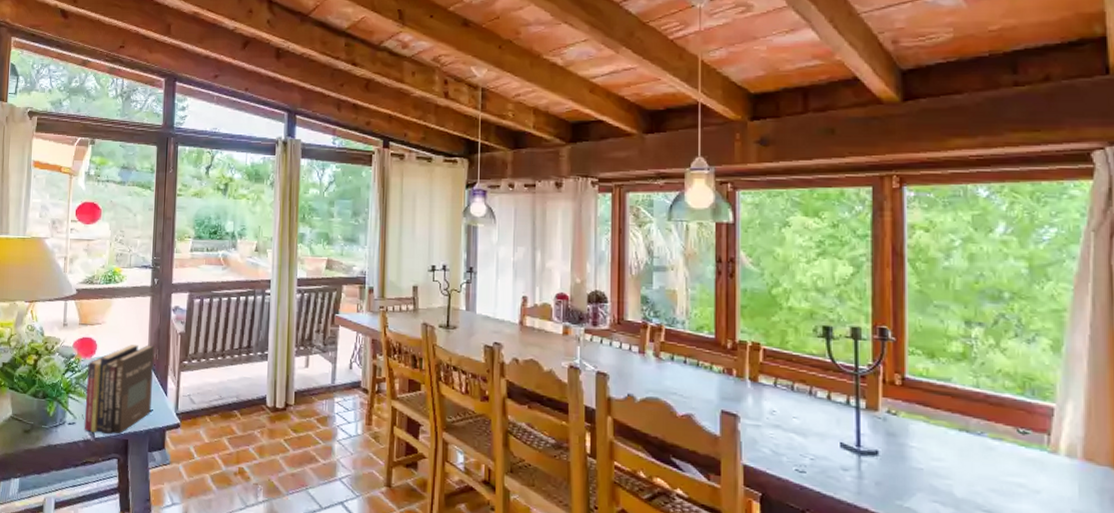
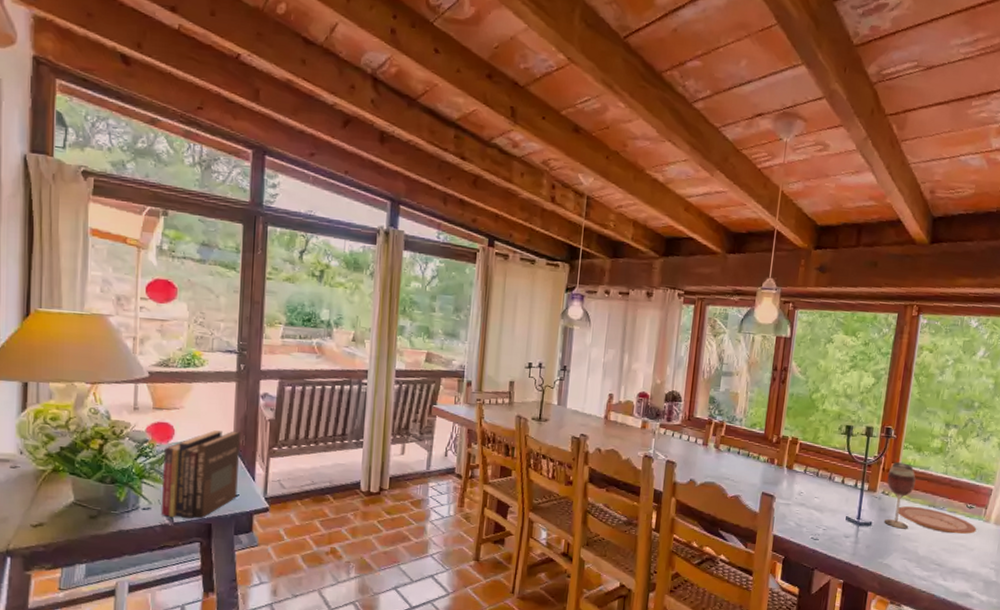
wineglass: none [891,372,933,461] -> present [885,462,916,529]
plate: none [914,429,1040,470] -> present [898,506,977,534]

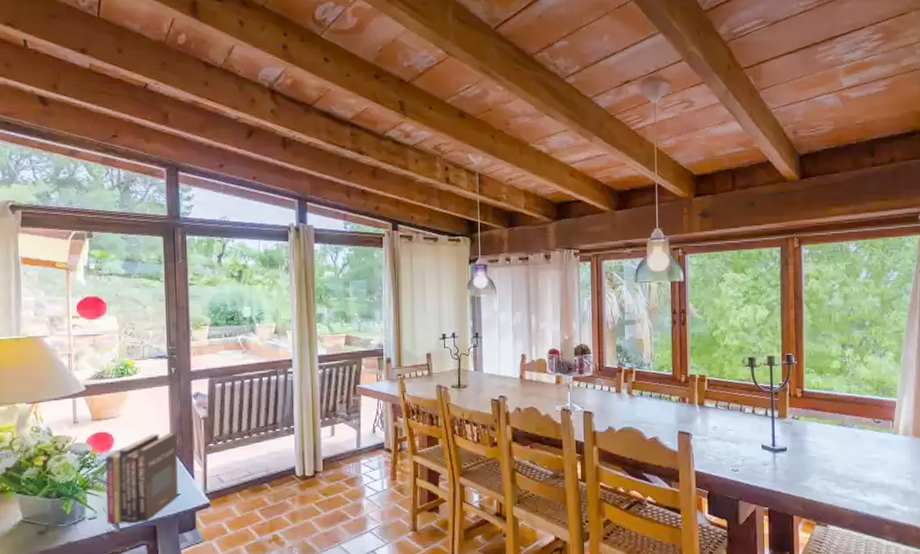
wineglass: present [885,462,916,529] -> none [795,387,822,451]
plate: present [898,506,977,534] -> none [810,427,888,450]

